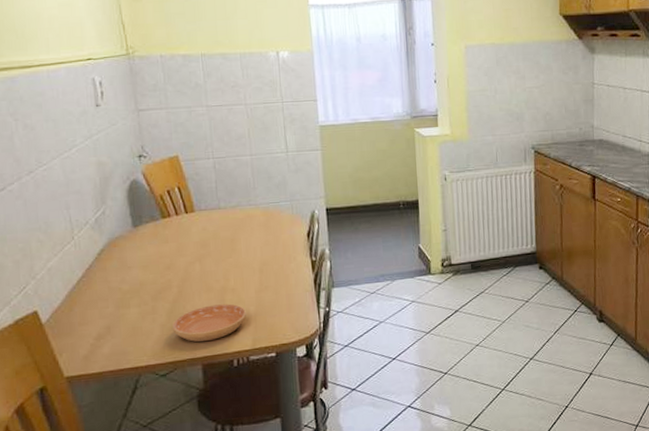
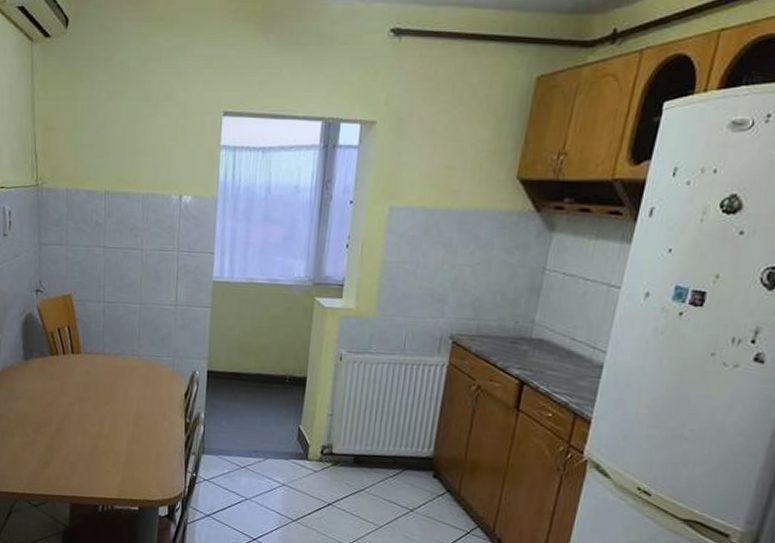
saucer: present [171,303,247,342] -> none [47,448,117,482]

